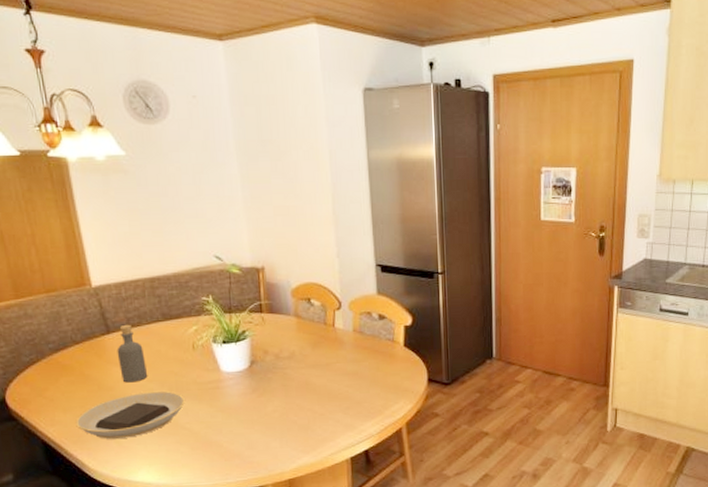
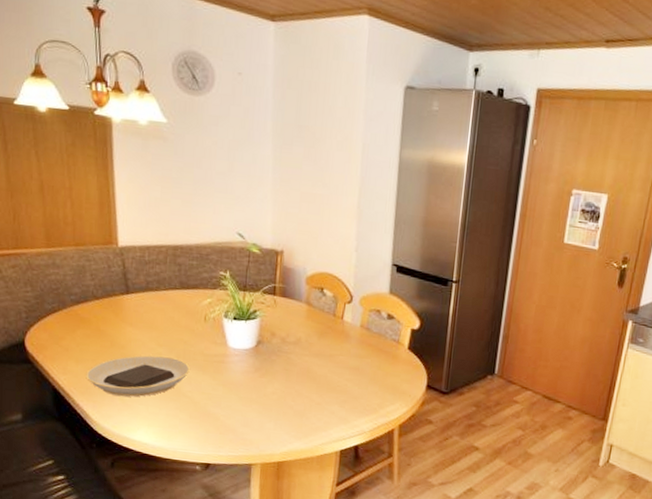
bottle: present [117,324,148,383] -> none [133,287,159,345]

